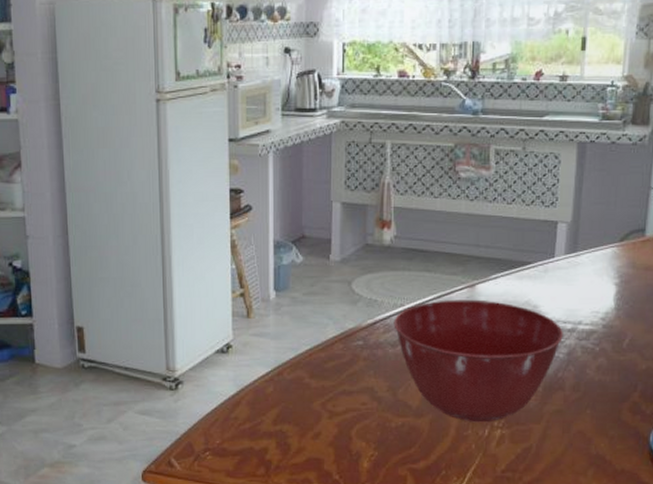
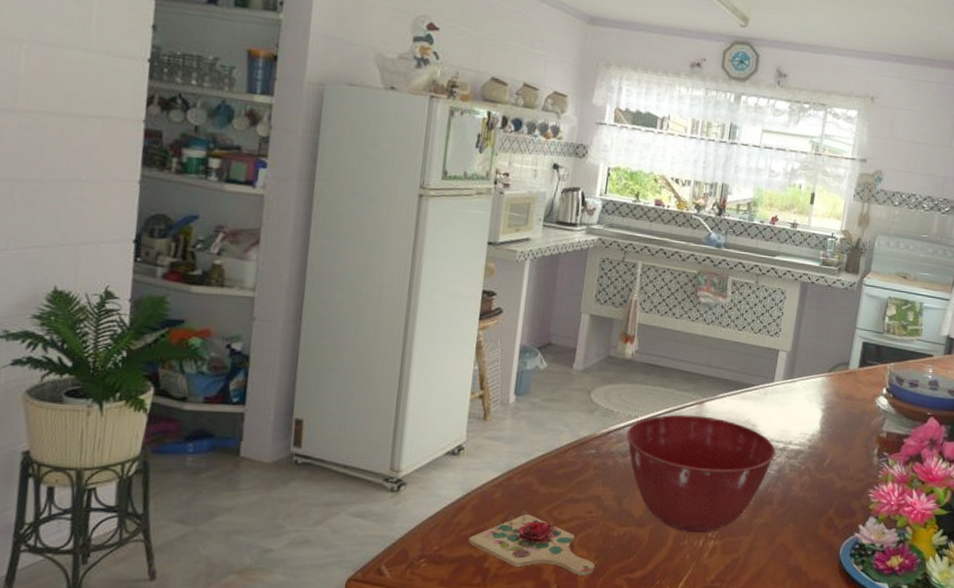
cutting board: none [248,404,376,466] -> present [468,510,595,576]

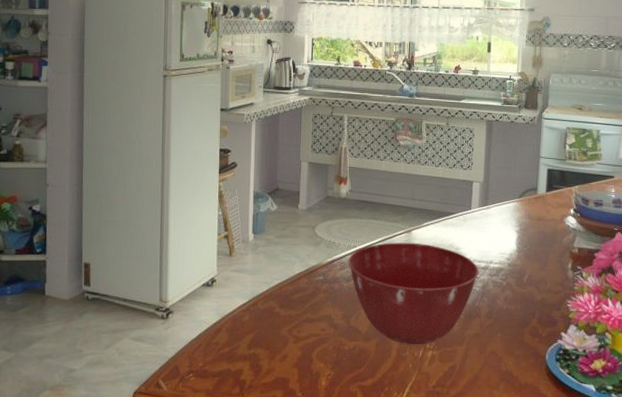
cutting board: present [468,510,595,576] -> none [226,330,332,384]

